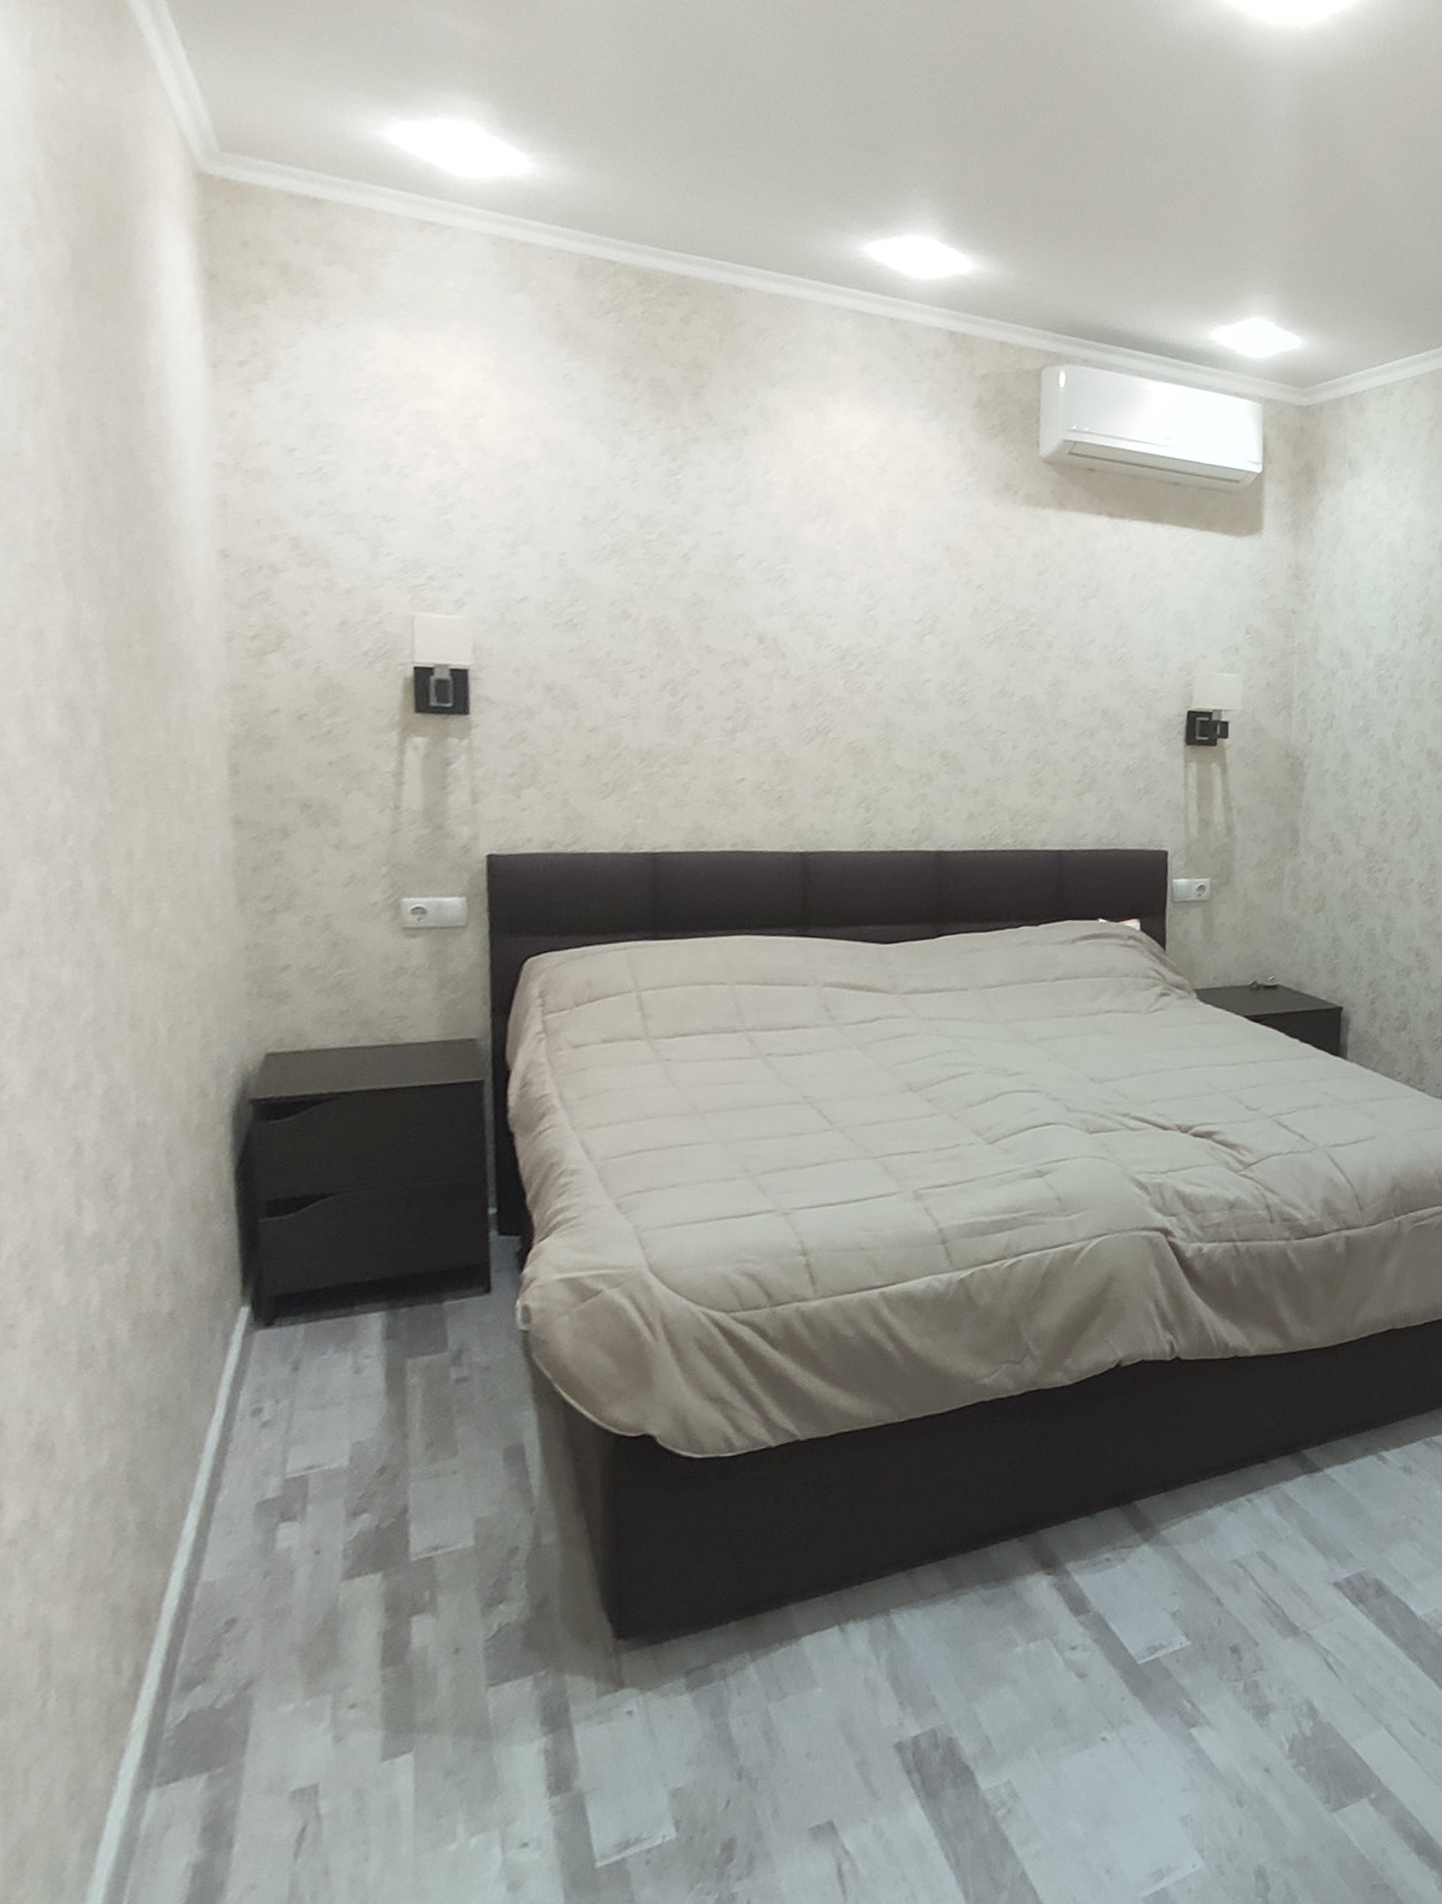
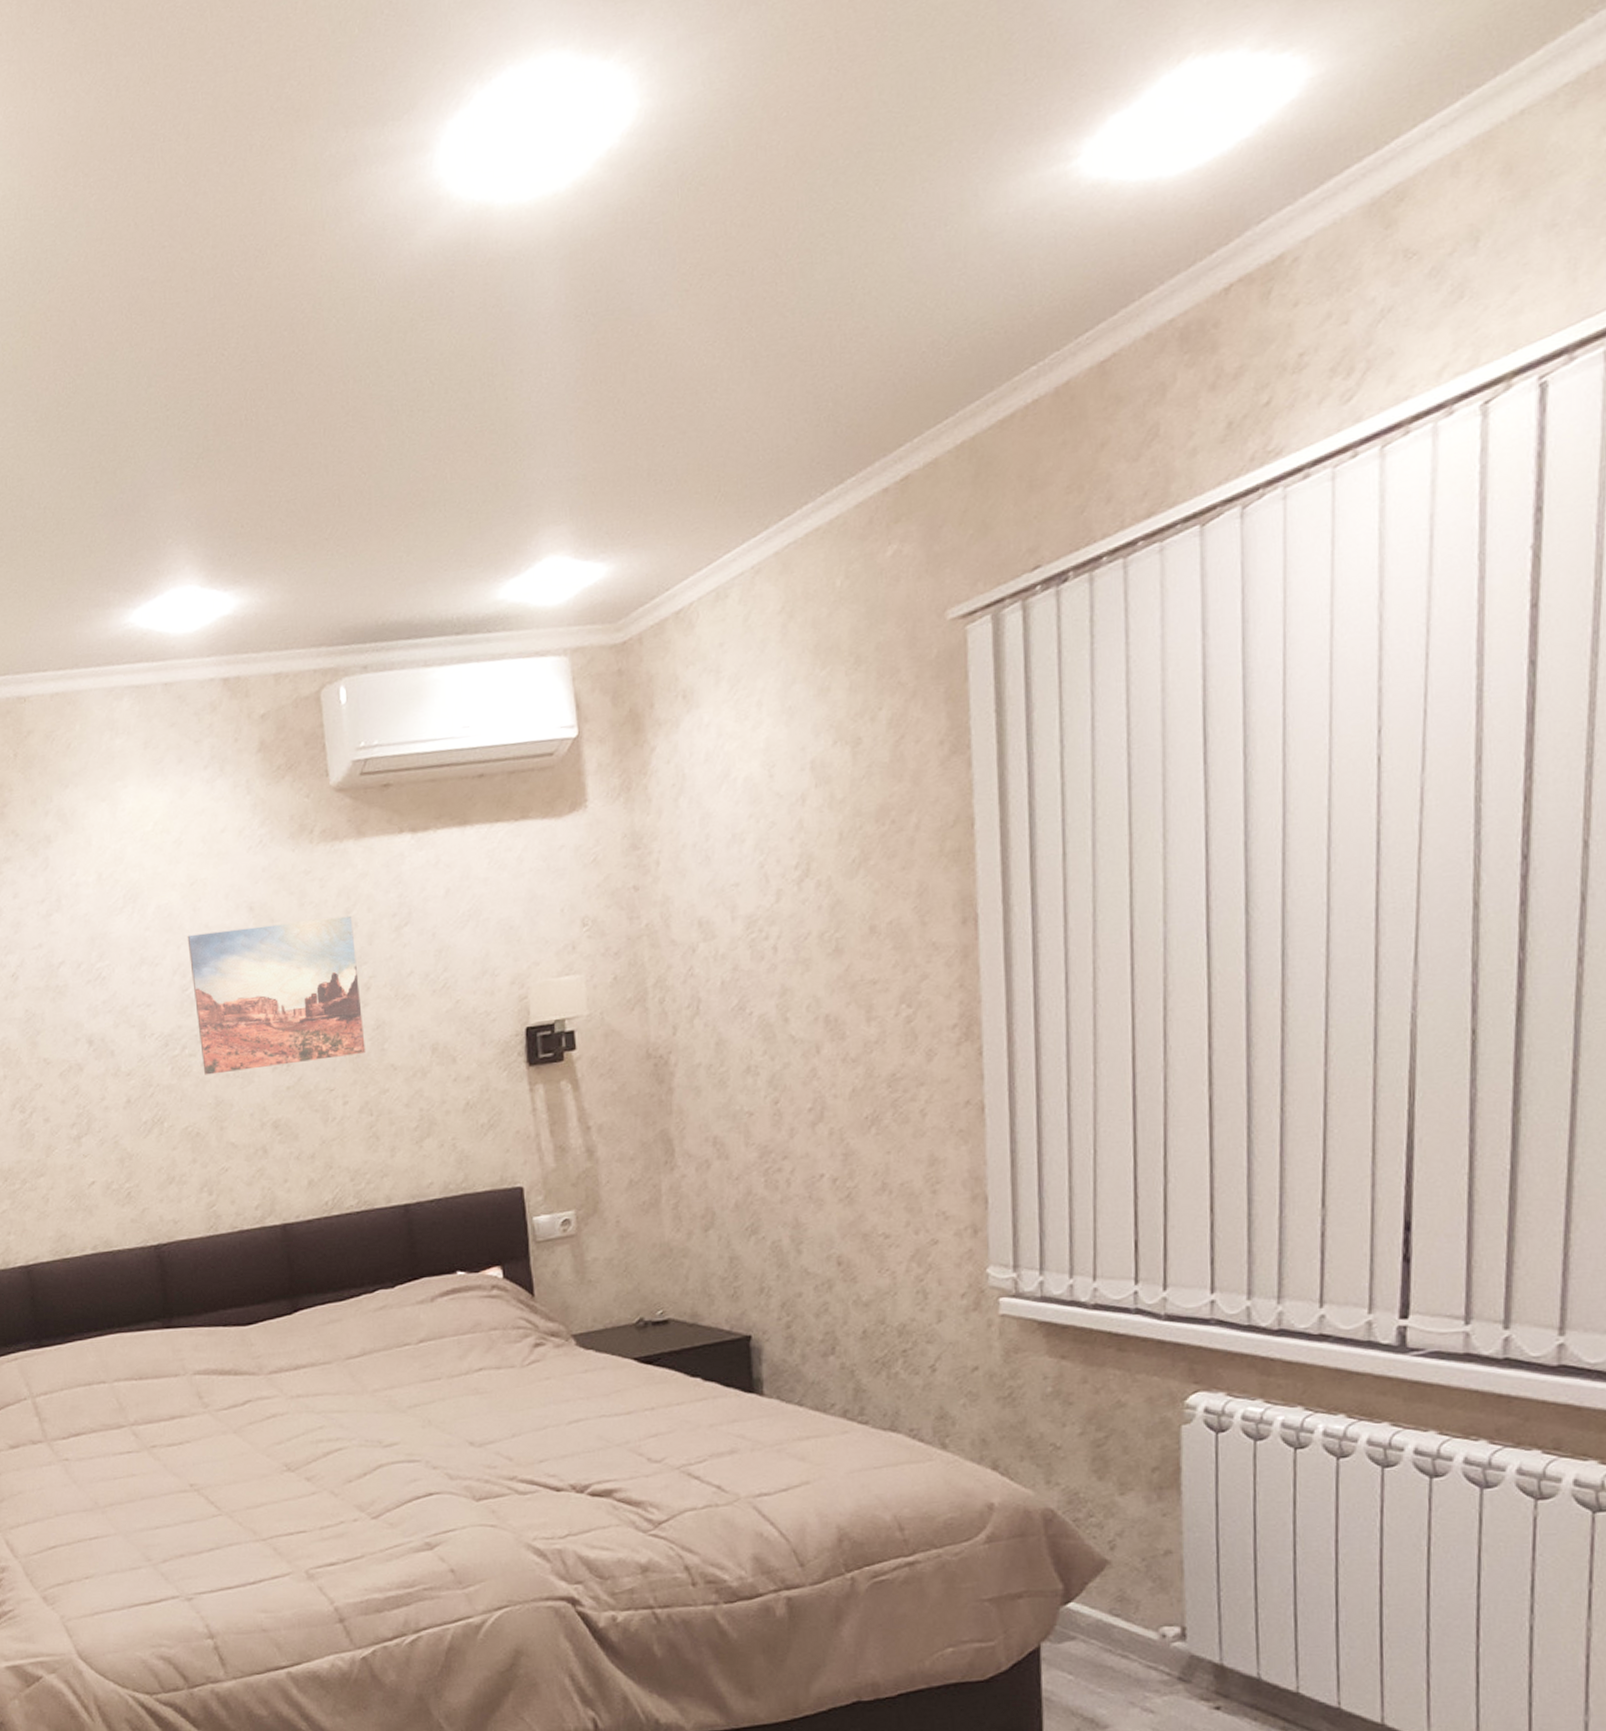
wall art: none [877,558,1044,706] -> present [187,915,366,1075]

